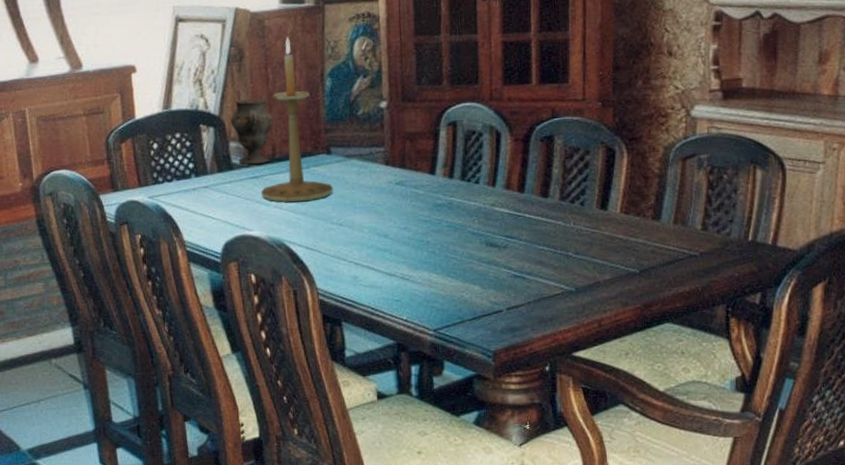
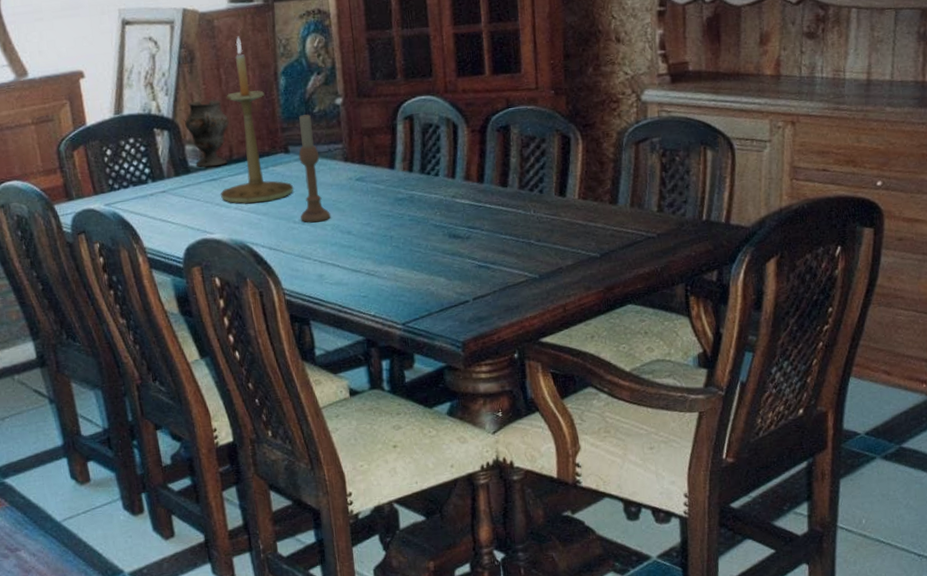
candlestick: none [339,117,369,225] -> present [298,114,331,223]

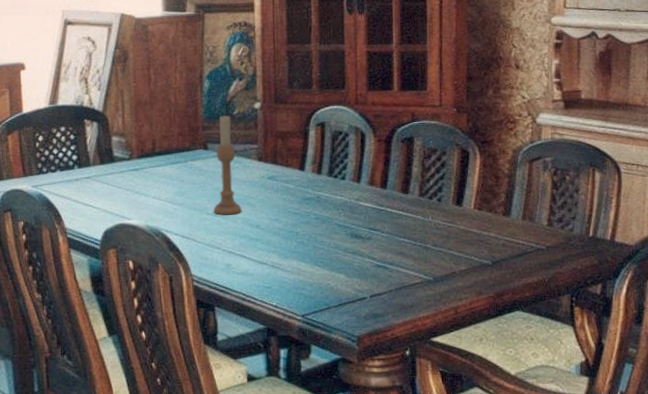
decorative vase: present [185,100,229,167] -> none [114,96,154,158]
candlestick: present [220,36,294,204] -> none [140,41,210,194]

